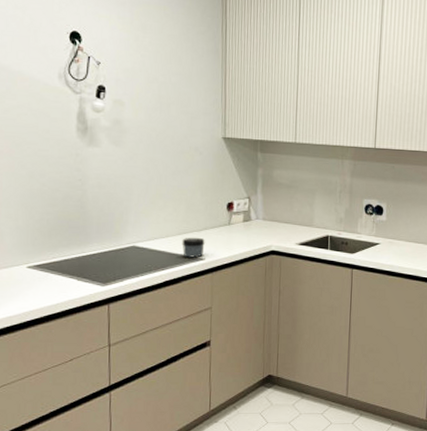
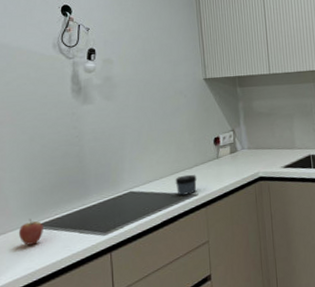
fruit: none [13,258,39,285] -> present [18,218,43,246]

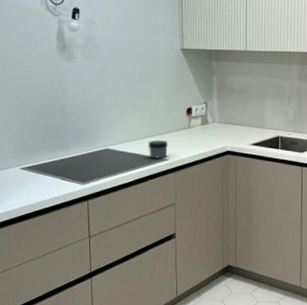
fruit: present [18,218,43,246] -> none [9,161,30,184]

